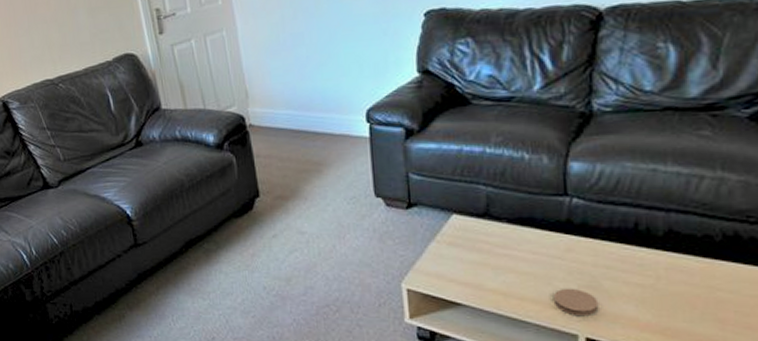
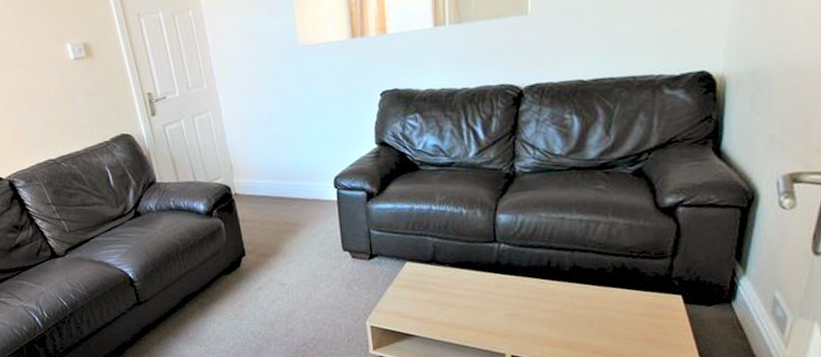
coaster: present [554,288,599,317] -> none [487,316,521,339]

